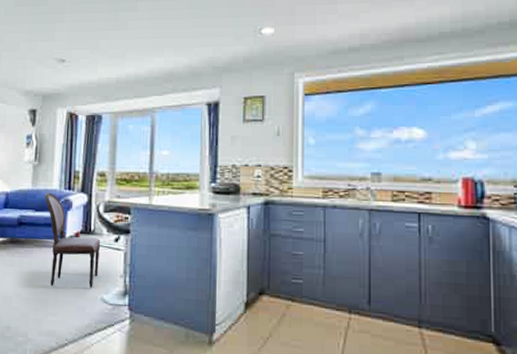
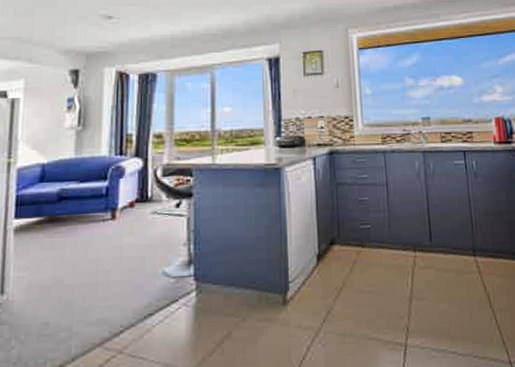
dining chair: present [44,192,101,288] -> none [90,160,160,267]

